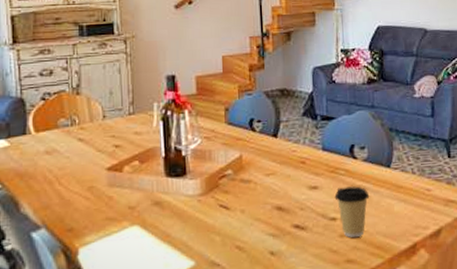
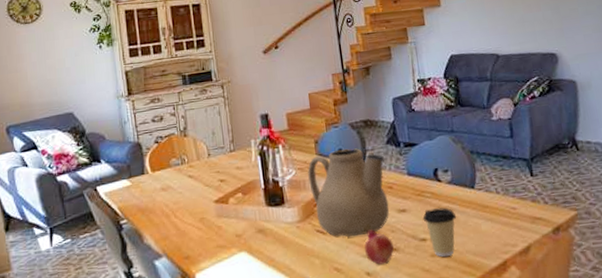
teapot: none [215,118,300,214] -> present [308,148,389,237]
fruit: none [270,206,301,244] -> present [364,229,394,265]

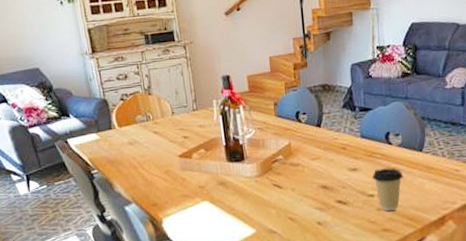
teapot: present [308,148,389,237] -> none [267,111,342,192]
fruit: present [364,229,394,265] -> none [317,185,344,216]

